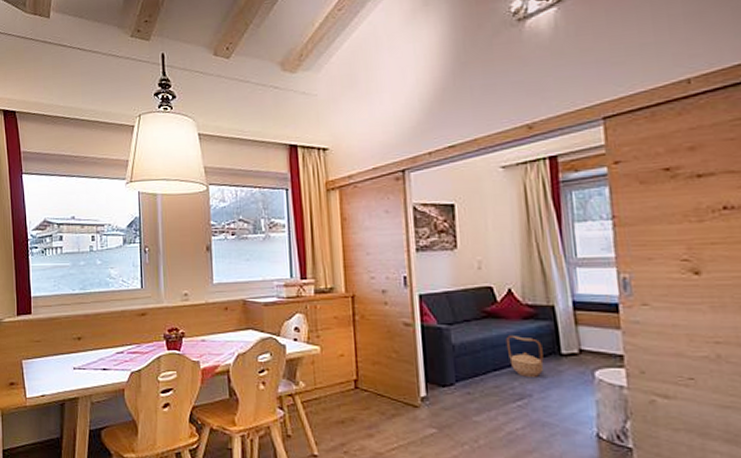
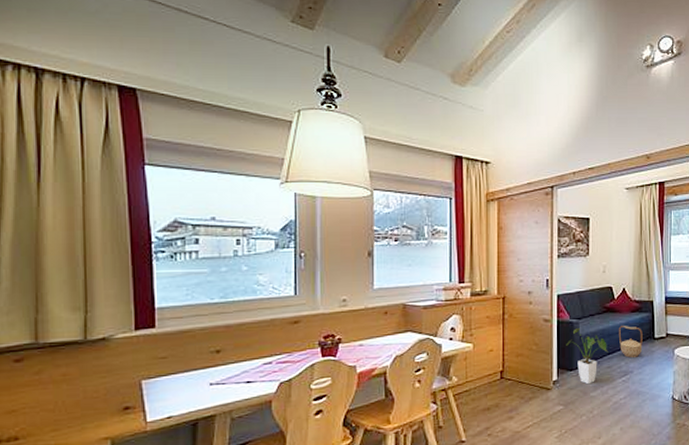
house plant: none [434,336,494,406] -> present [566,328,608,385]

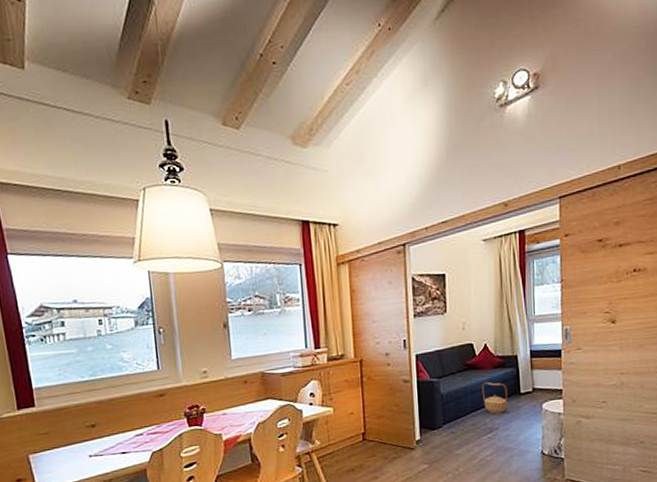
house plant: present [566,328,608,385] -> none [427,387,472,443]

